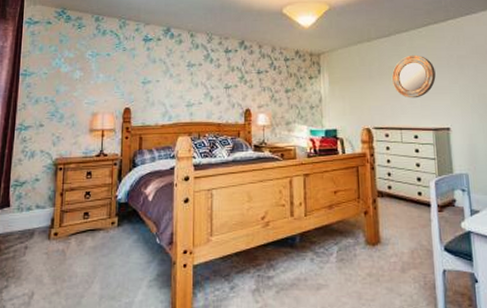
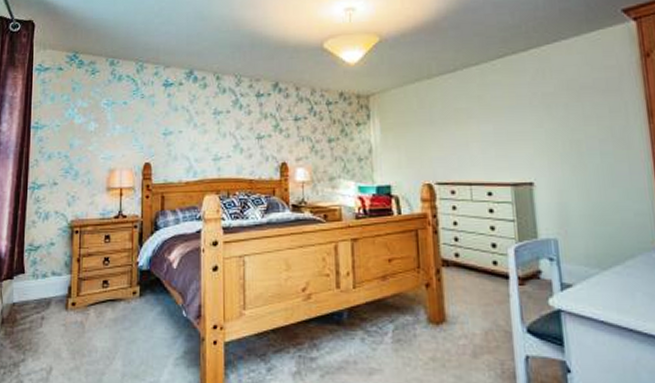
home mirror: present [391,55,436,99] -> none [458,93,515,147]

